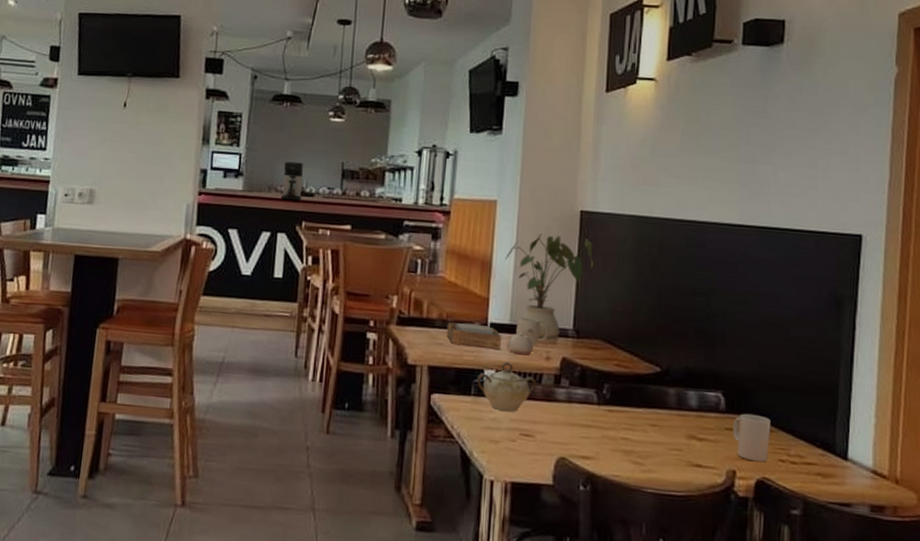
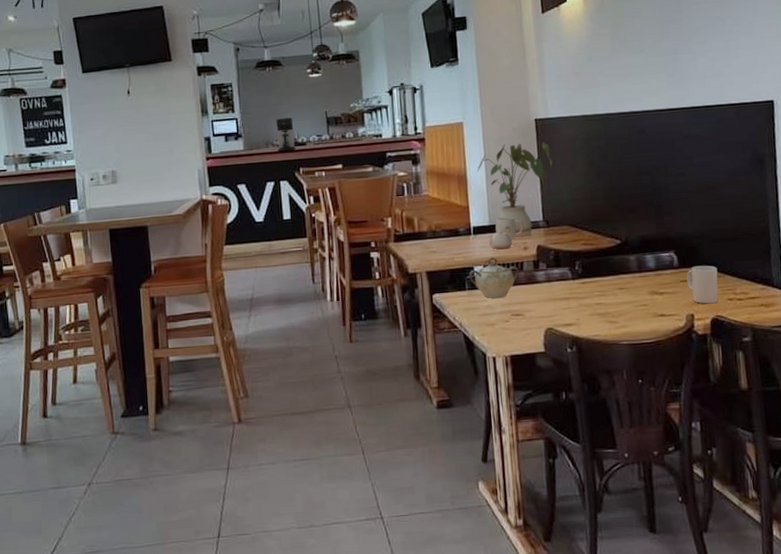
napkin holder: present [446,322,502,350] -> none [437,230,485,251]

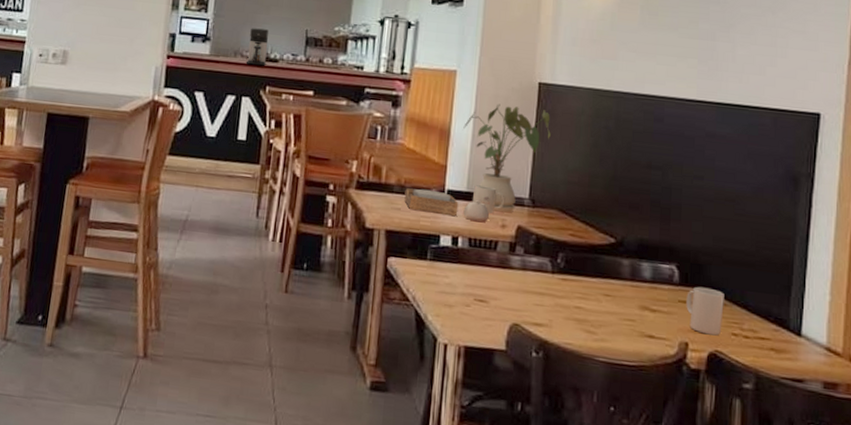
napkin holder: none [437,230,485,251] -> present [404,188,459,217]
sugar bowl: present [468,257,520,299] -> none [432,228,493,278]

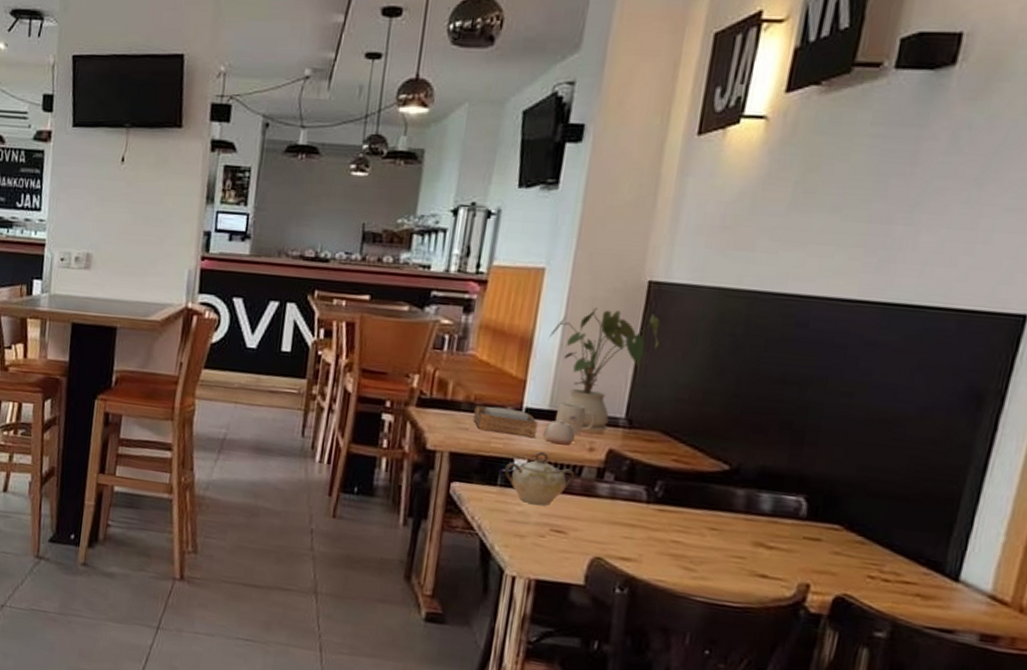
coffee maker: present [246,28,269,67] -> none [292,222,319,268]
sugar bowl: none [432,228,493,278] -> present [504,451,576,506]
cup: present [686,286,724,336] -> none [812,521,864,578]

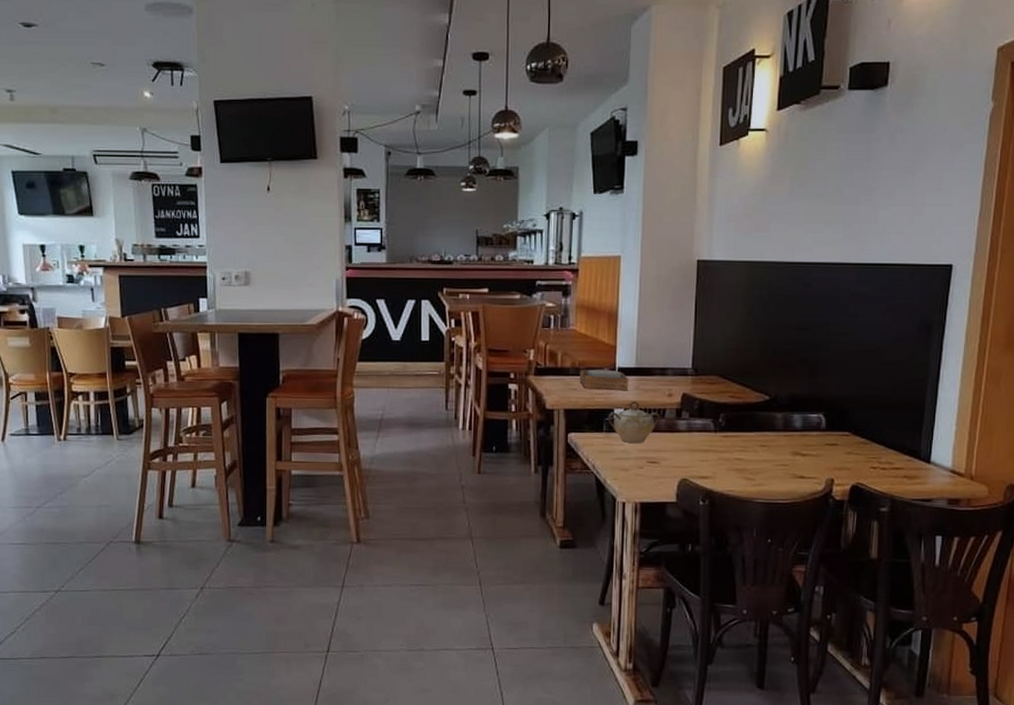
sugar bowl: present [543,418,575,445] -> none [633,373,658,394]
house plant: present [549,307,660,435] -> none [630,284,710,383]
mug: present [554,402,596,436] -> none [641,361,671,386]

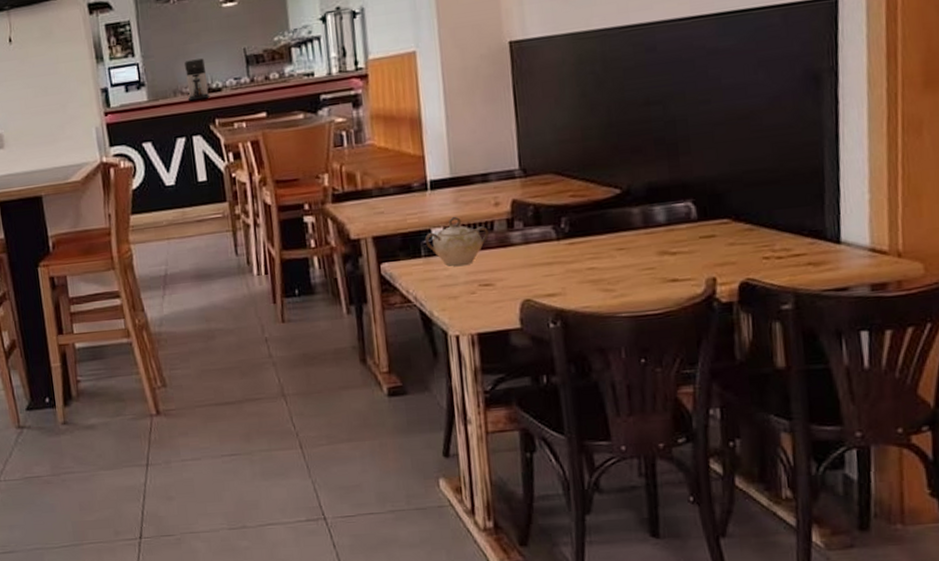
coffee maker: none [423,233,441,270] -> present [184,58,209,102]
napkin holder: present [579,369,629,391] -> none [385,184,445,211]

